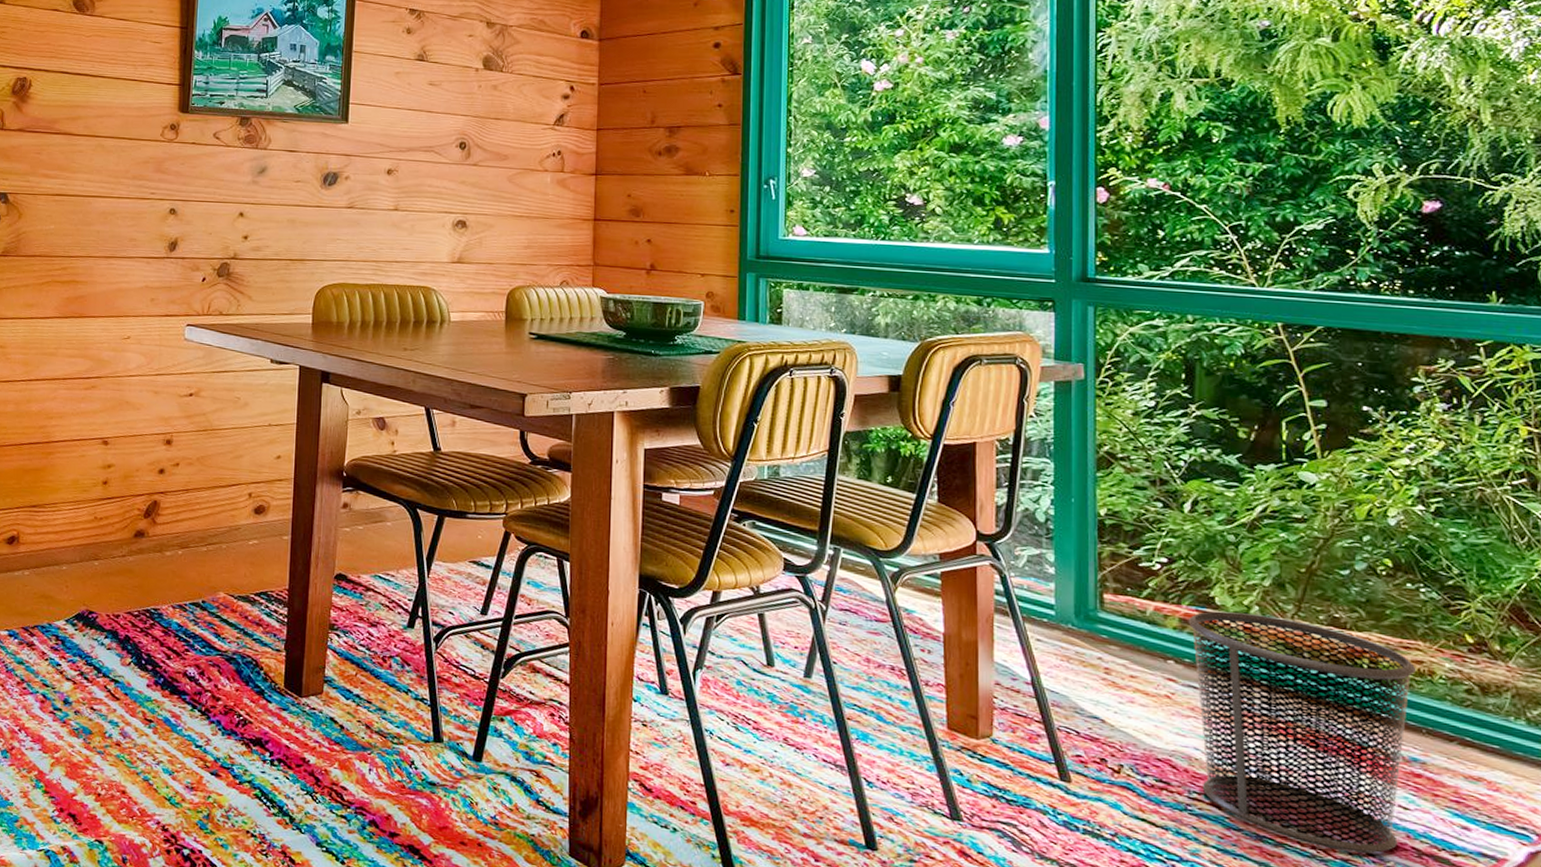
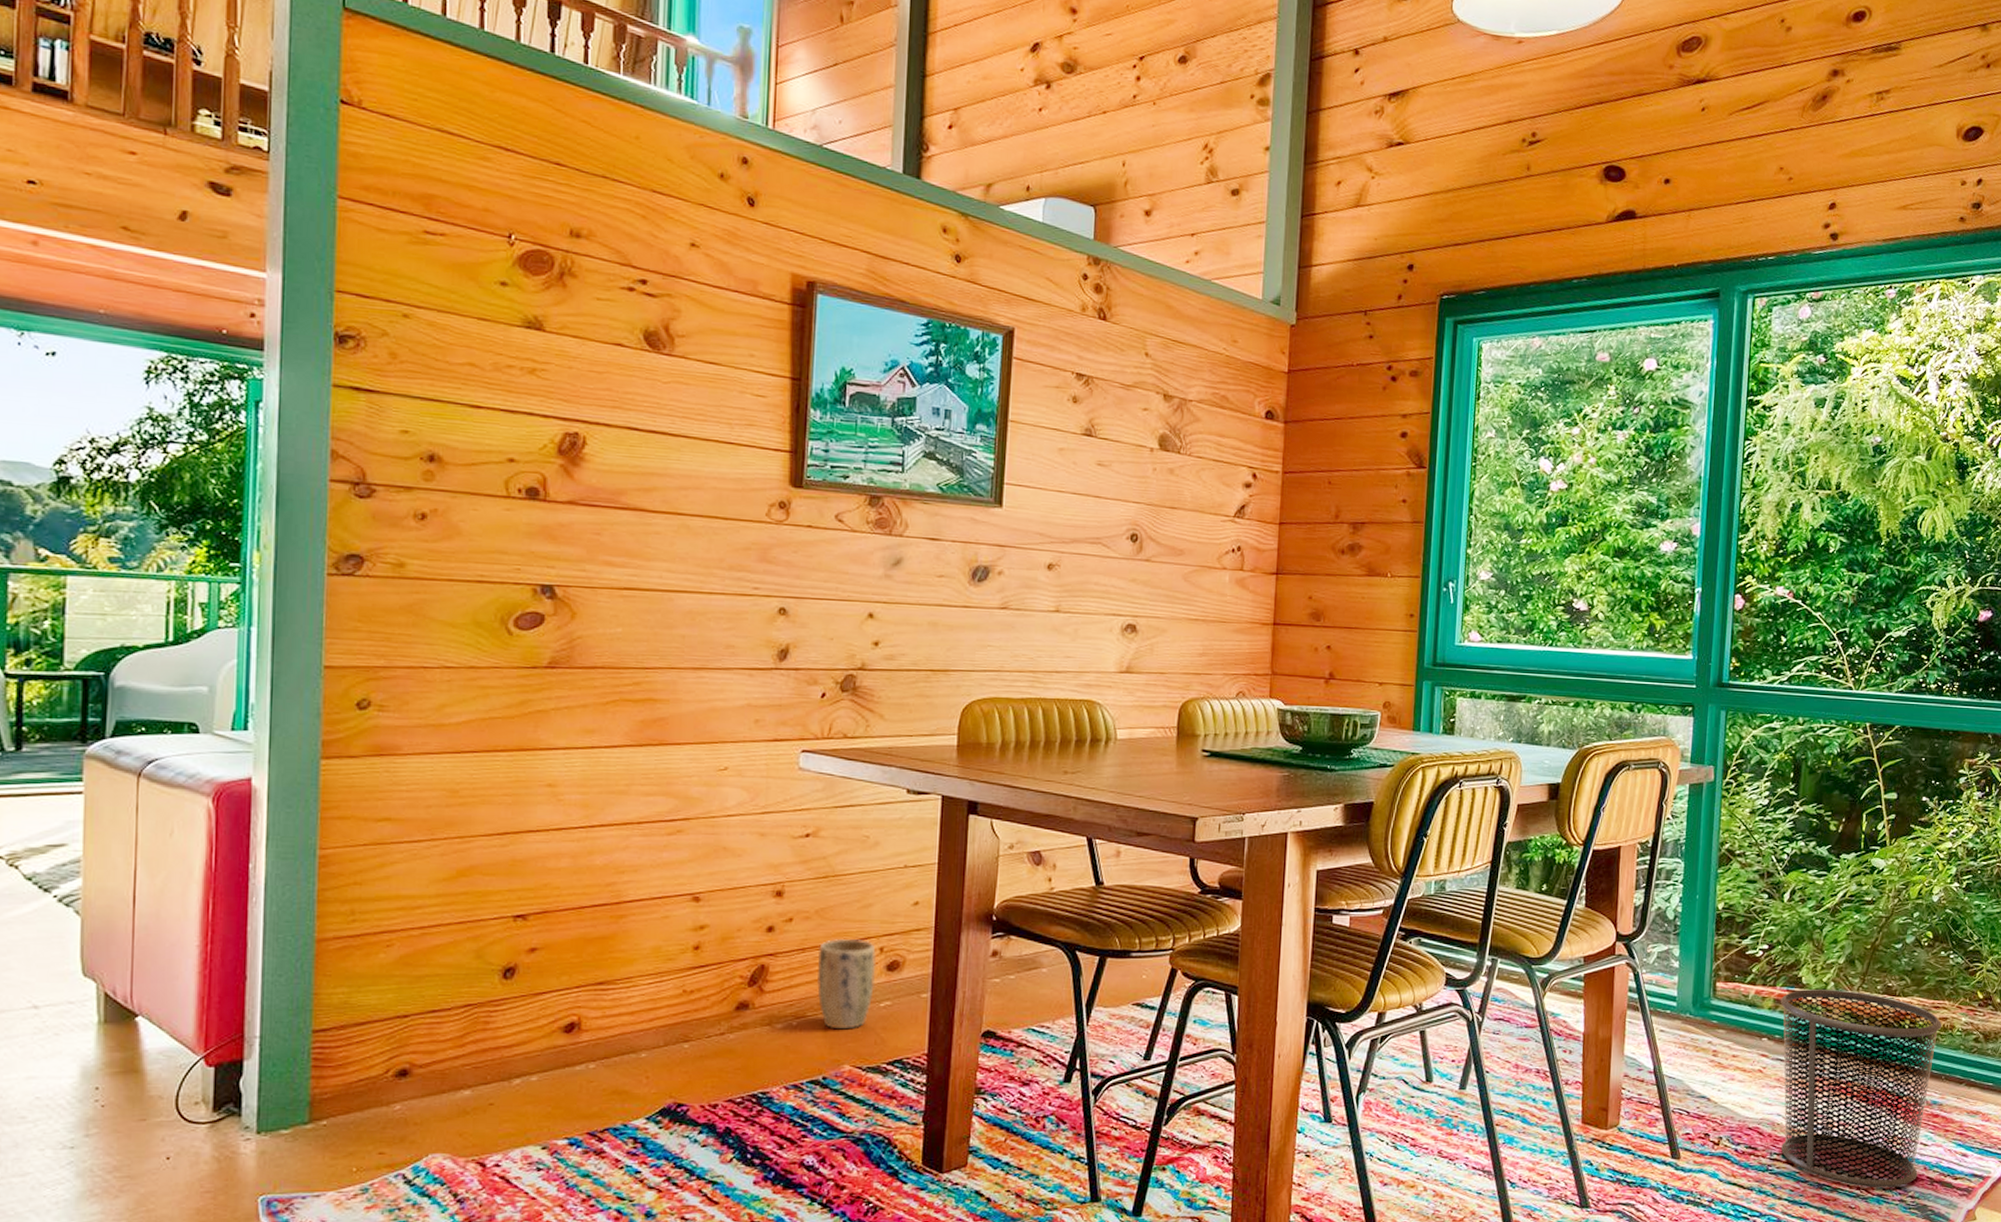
plant pot: none [198,483,246,562] -> present [817,939,877,1030]

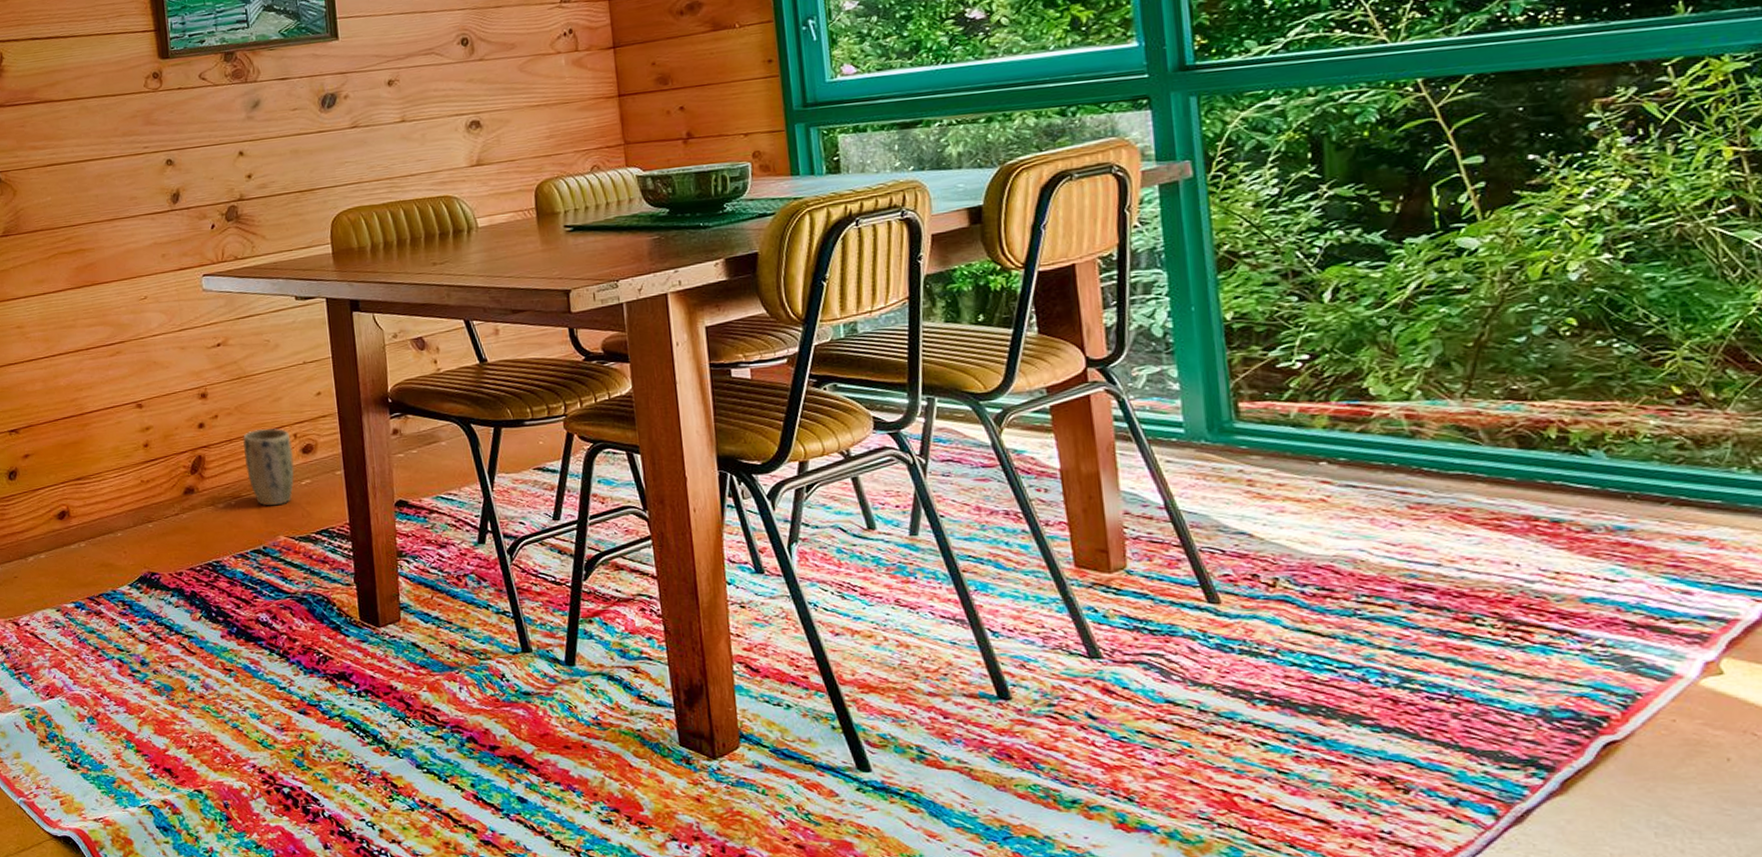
waste bin: present [1780,989,1942,1188] -> none [1339,399,1616,634]

